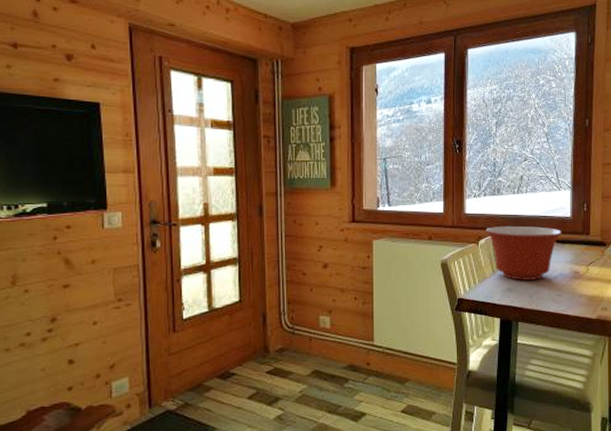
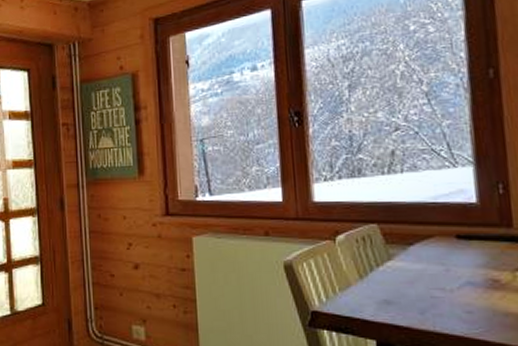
mixing bowl: present [486,226,562,280] -> none [344,217,465,290]

